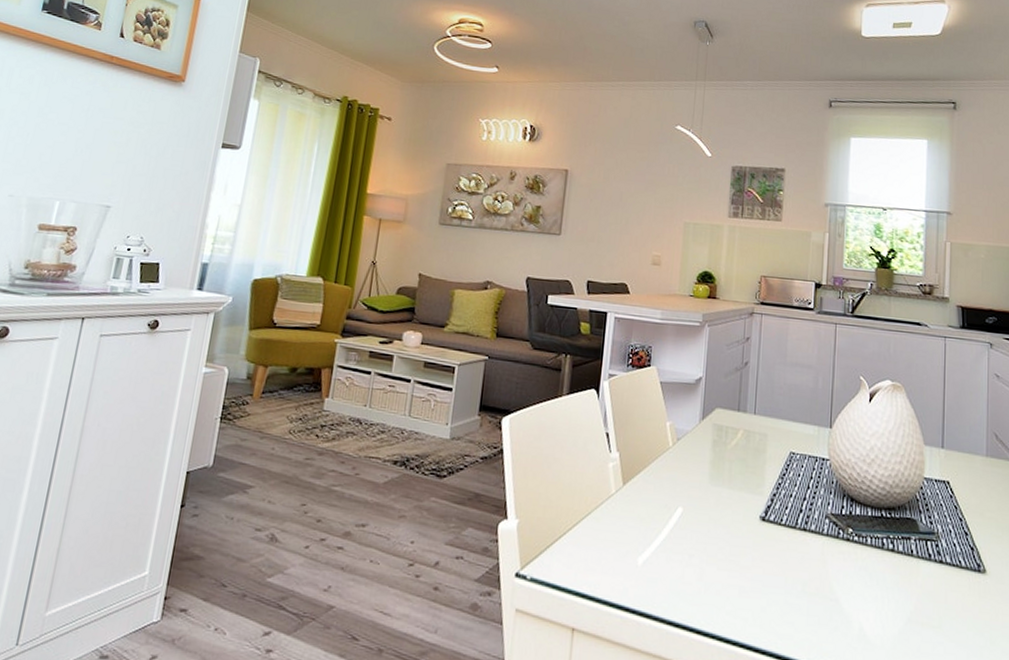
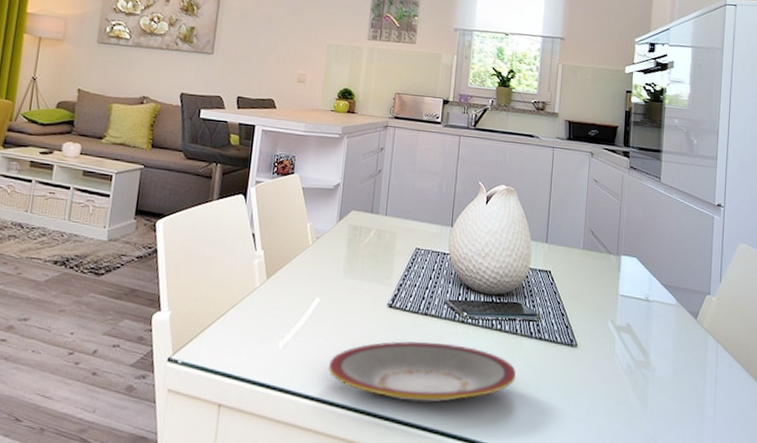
plate: none [695,561,914,636] -> present [329,341,517,403]

